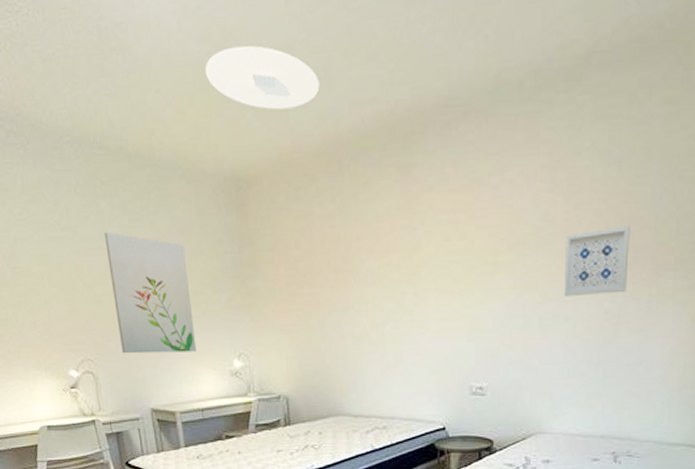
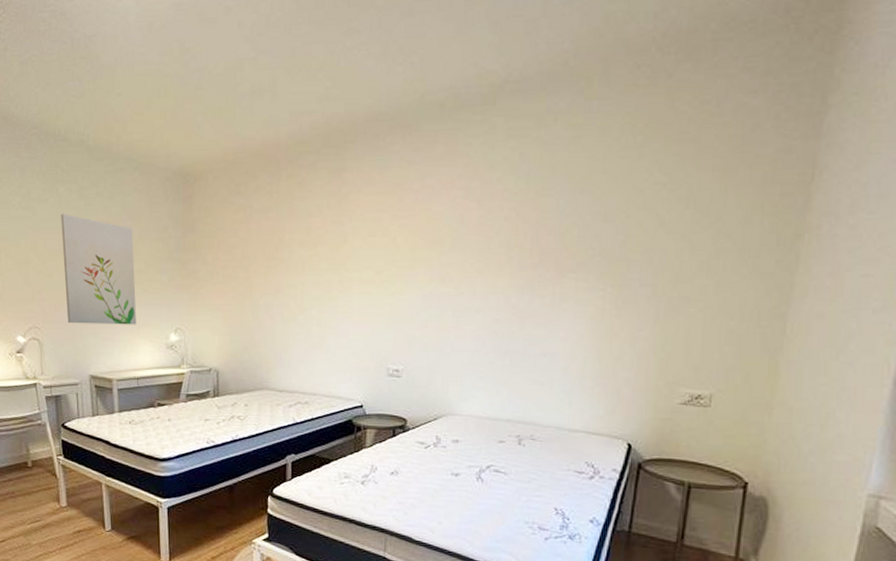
ceiling light: present [205,45,320,110] -> none [163,60,264,116]
wall art: present [563,226,630,297] -> none [475,231,537,292]

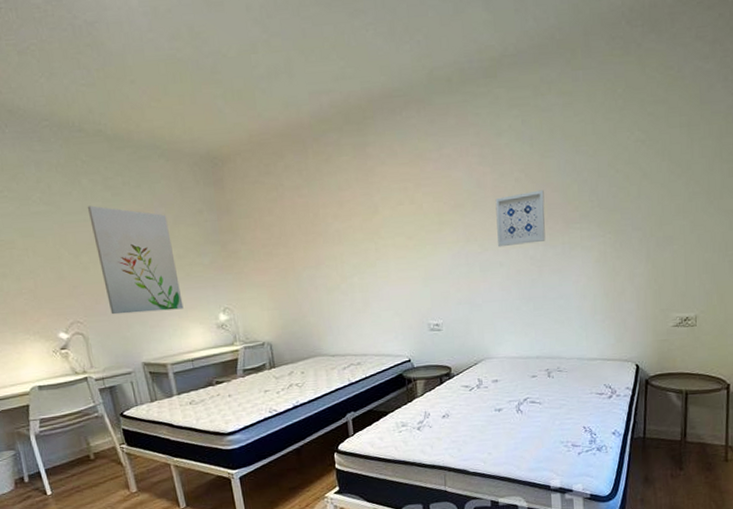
wall art: none [475,231,537,292] -> present [495,189,546,248]

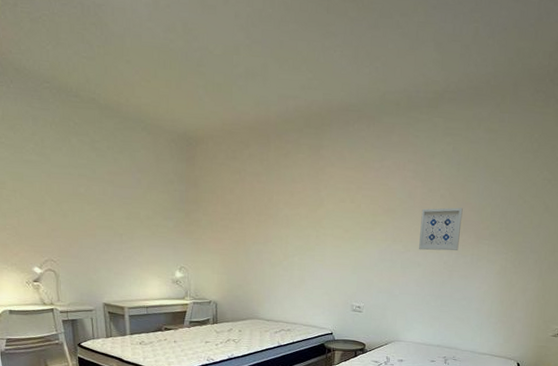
wall art: present [87,205,184,315] -> none [73,162,146,262]

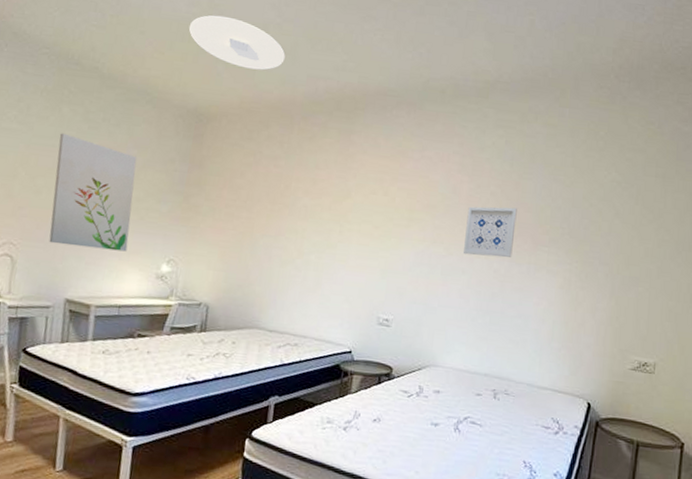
wall art: none [73,162,146,262] -> present [49,133,138,252]
ceiling light: none [168,40,257,93] -> present [188,15,285,70]

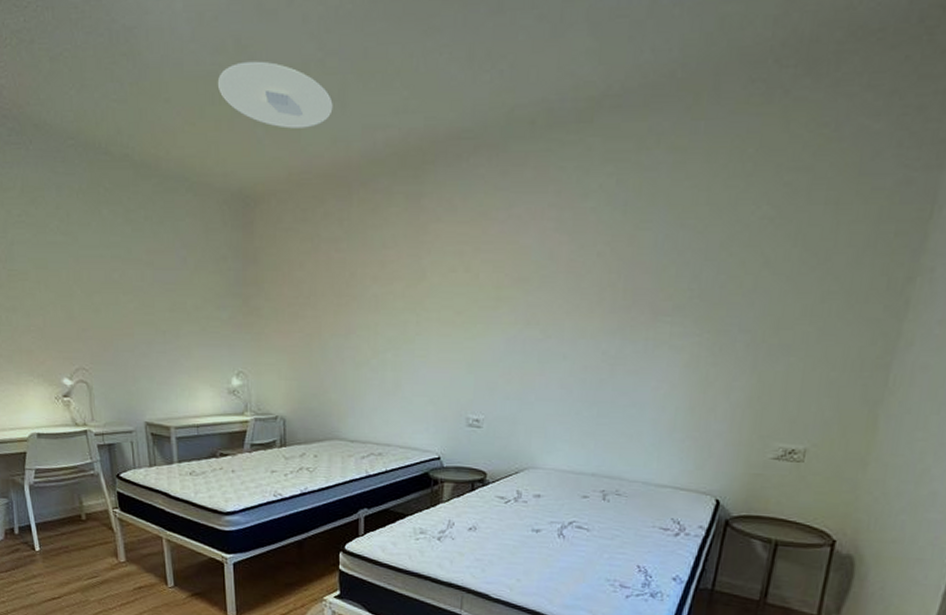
wall art: present [49,133,138,252] -> none [105,240,195,367]
wall art: present [462,206,517,258] -> none [563,269,632,336]

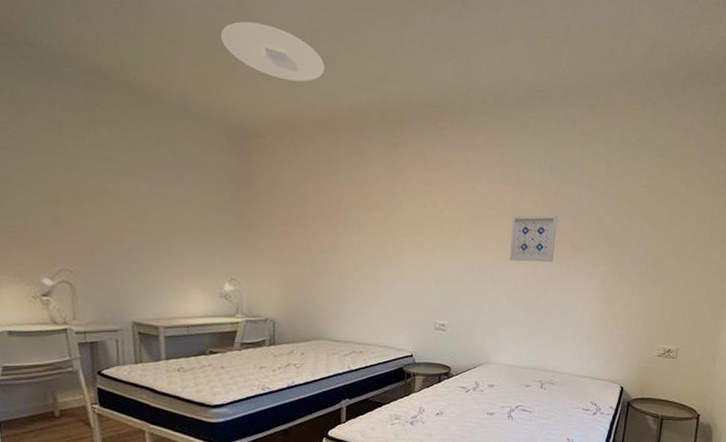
wall art: none [563,269,632,336] -> present [509,214,557,262]

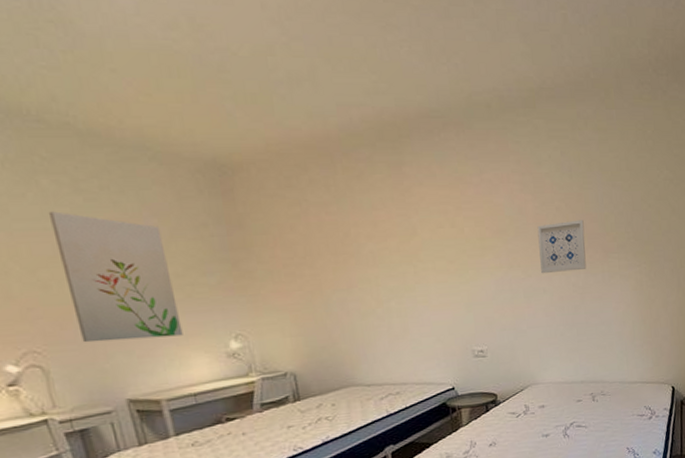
wall art: none [99,154,188,273] -> present [48,211,183,343]
ceiling light: present [220,21,325,82] -> none [172,39,305,104]

